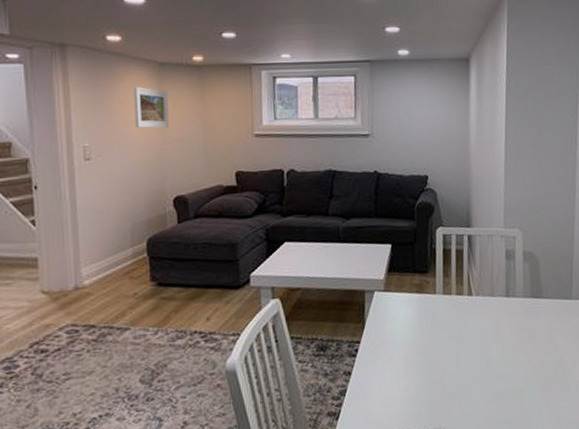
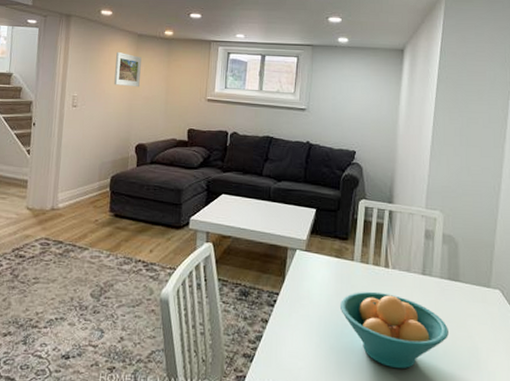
fruit bowl: none [425,322,536,397] -> present [339,291,449,369]

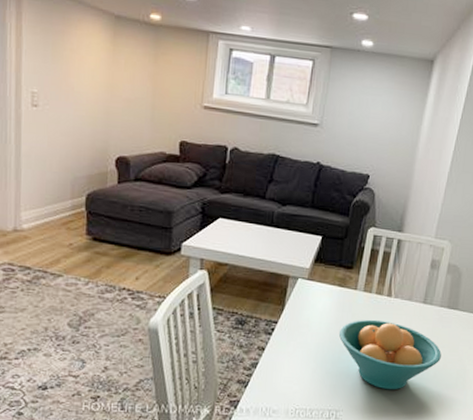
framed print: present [114,51,142,87] -> none [85,36,121,86]

